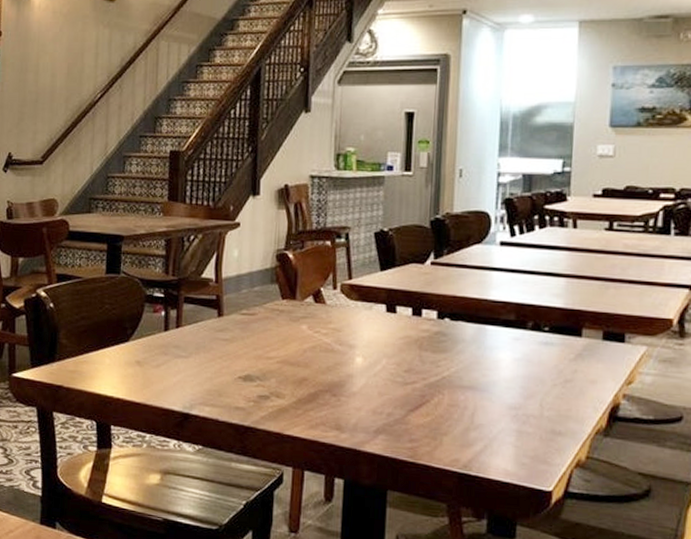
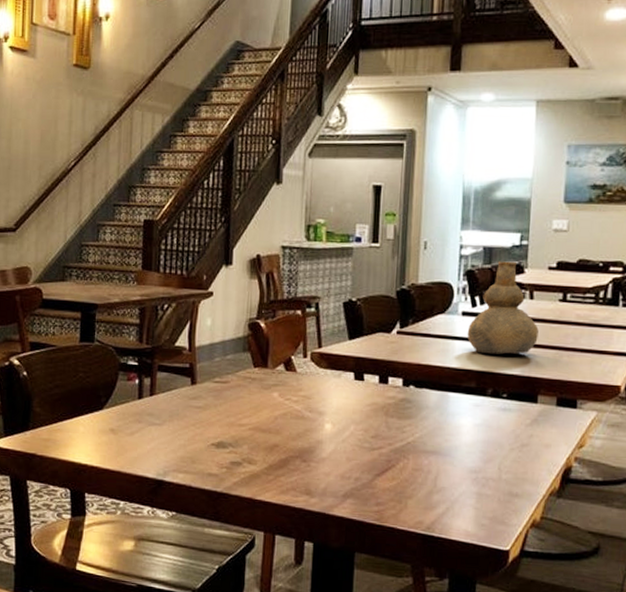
vase: none [505,188,583,286] -> present [467,261,539,355]

